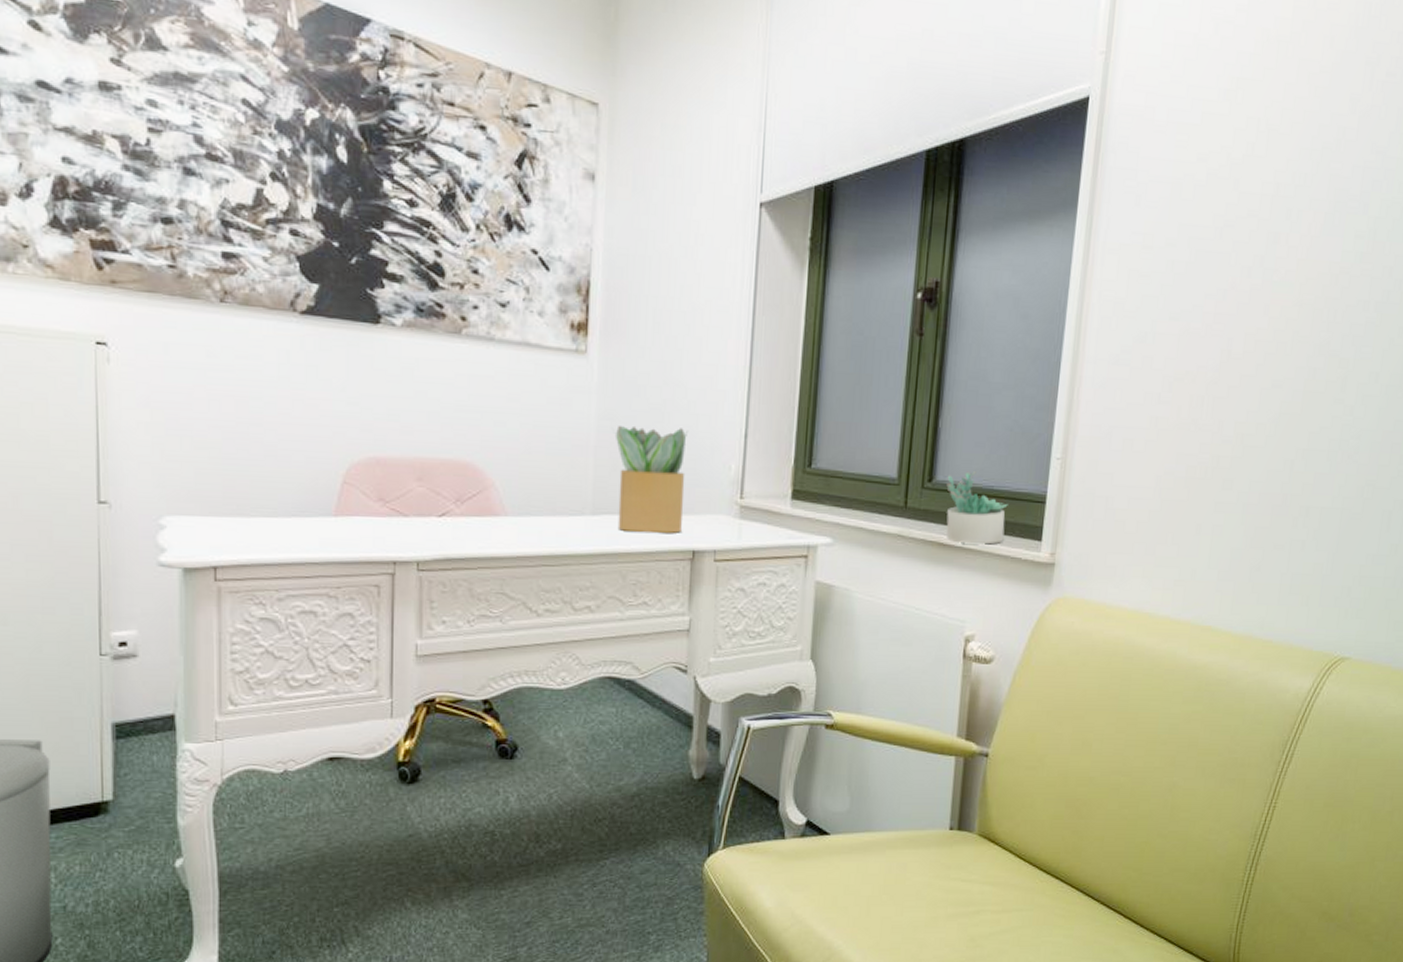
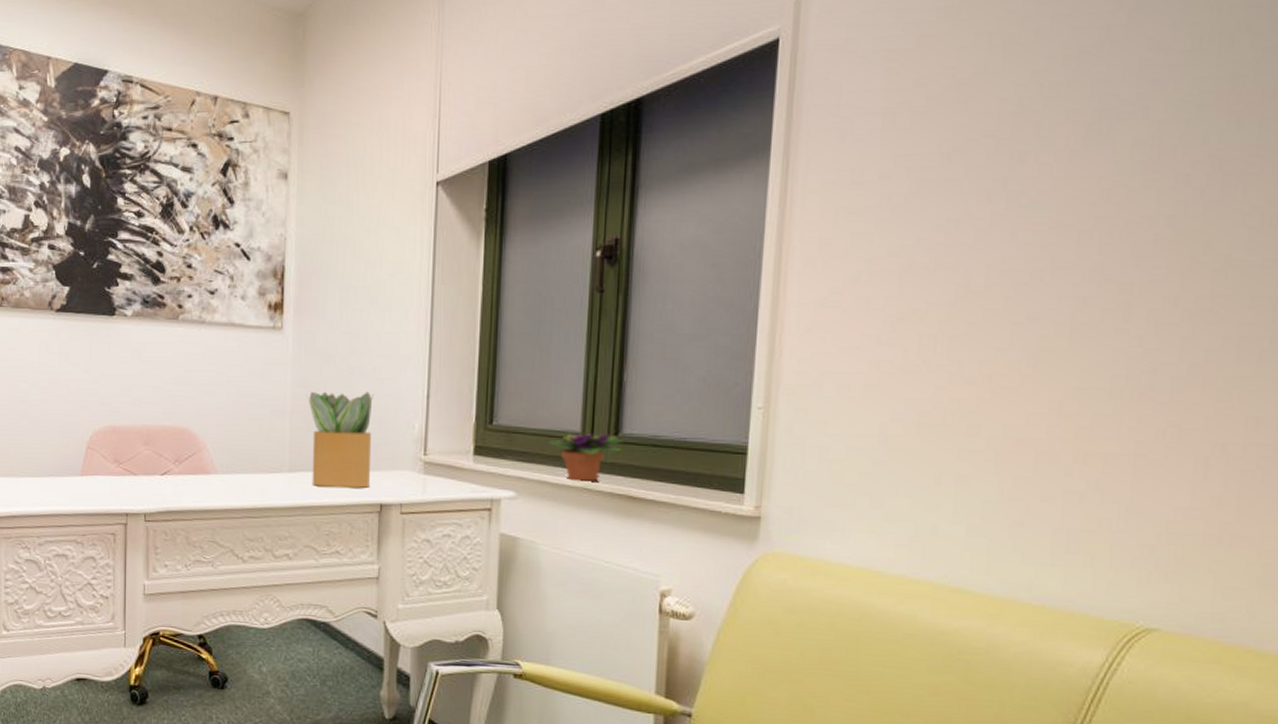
potted flower: none [865,479,936,529] -> present [548,433,623,483]
succulent plant: present [946,471,1008,545] -> none [634,424,704,498]

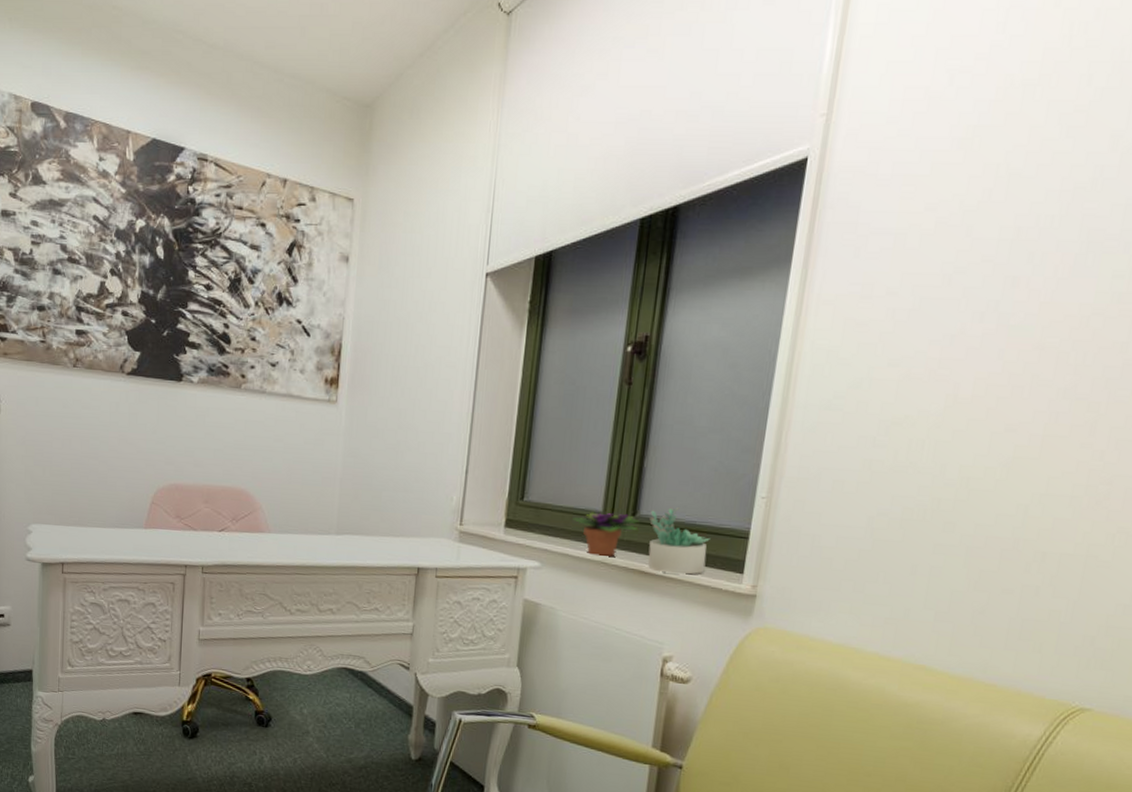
potted plant: present [308,391,373,489] -> none [356,462,417,553]
succulent plant: none [634,424,704,498] -> present [648,507,710,575]

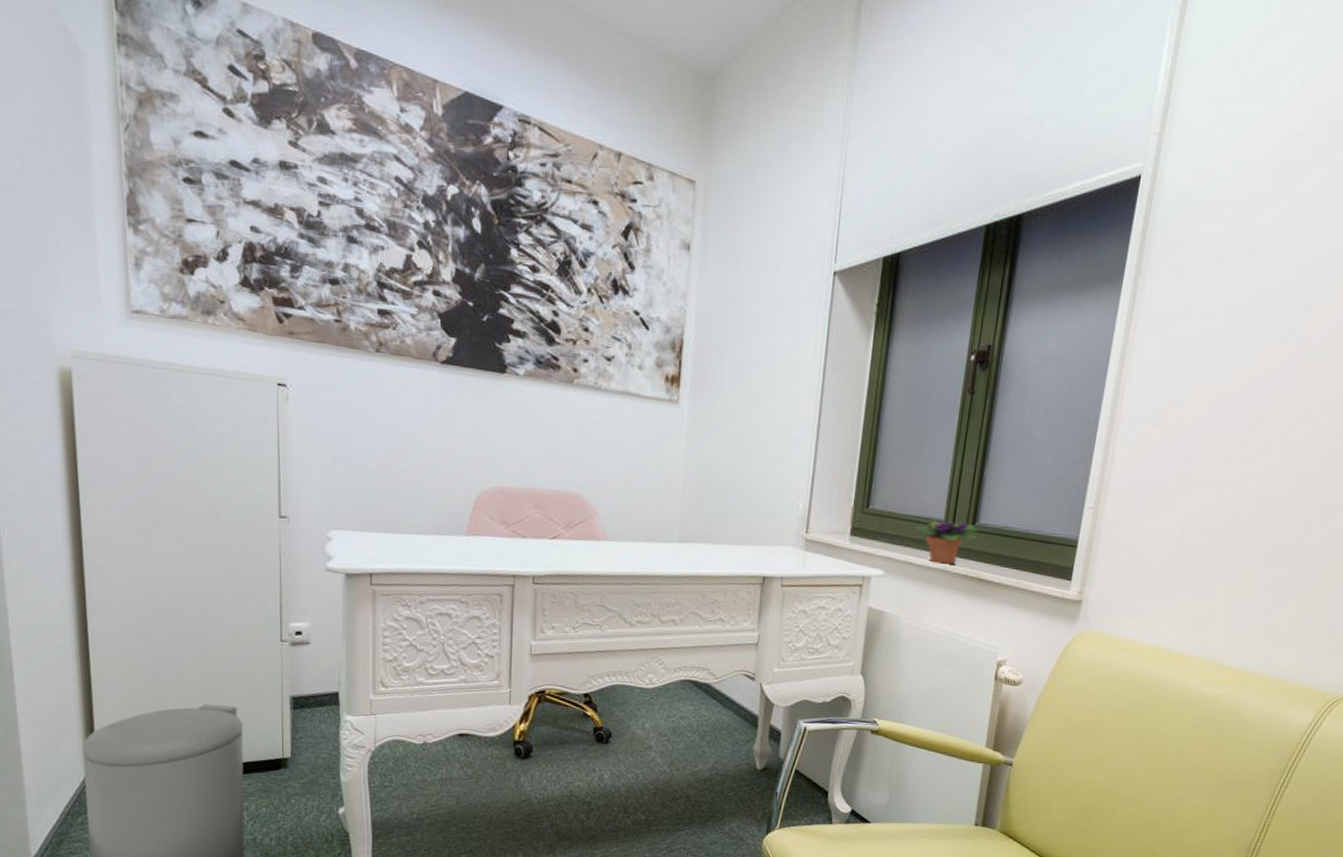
succulent plant: present [648,507,710,575] -> none [986,516,1043,582]

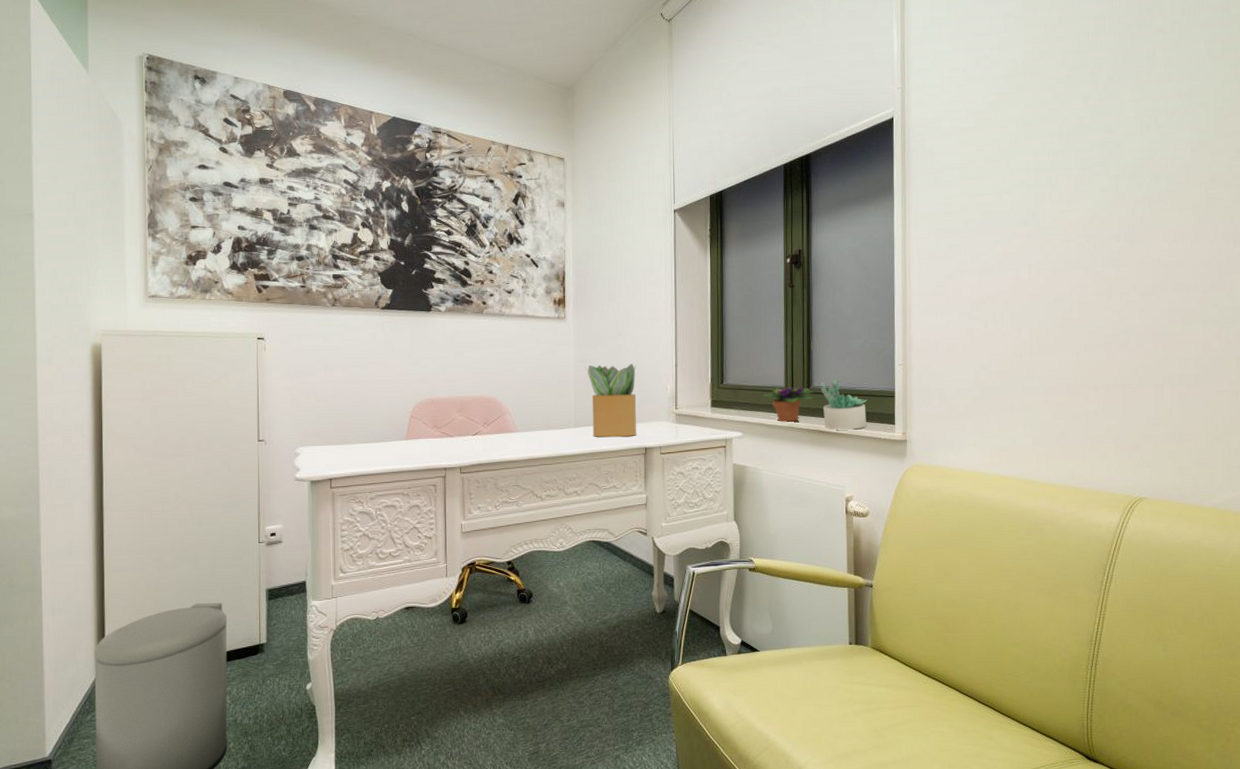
potted plant: none [700,467,762,561] -> present [587,364,637,438]
succulent plant: none [986,516,1043,582] -> present [821,378,867,430]

